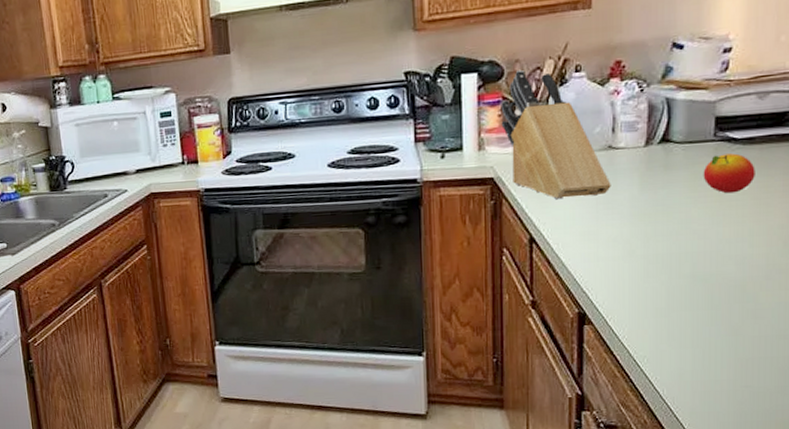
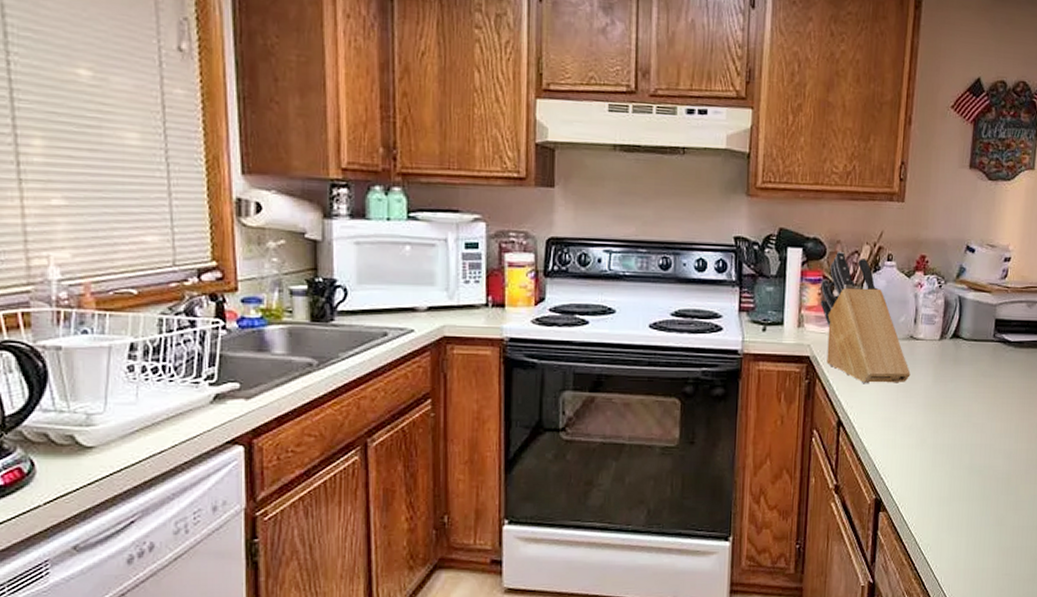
apple: present [703,153,755,194] -> none [983,354,1023,391]

